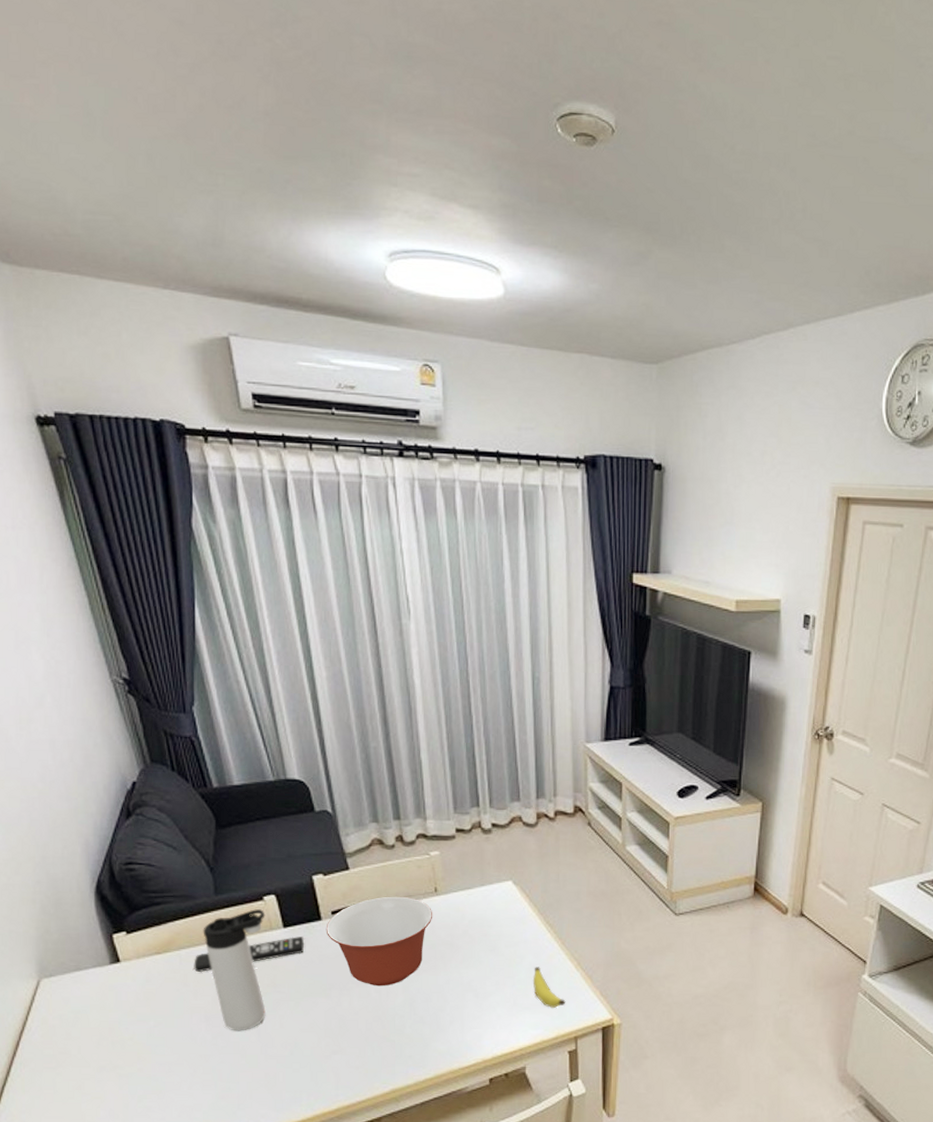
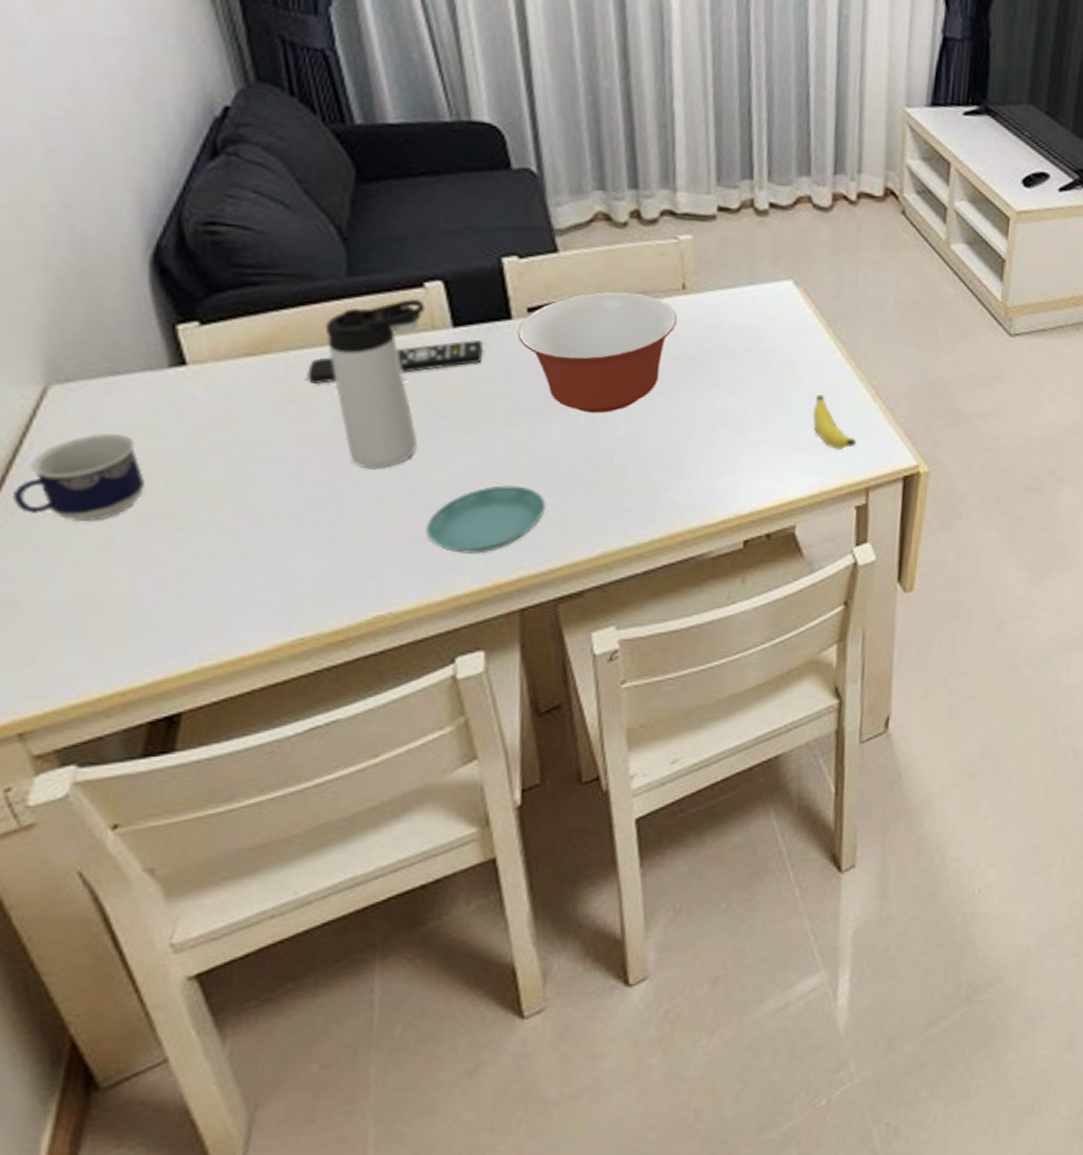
cup: none [23,1011,100,1071] -> present [11,434,144,521]
saucer: none [275,1041,352,1091] -> present [426,485,546,554]

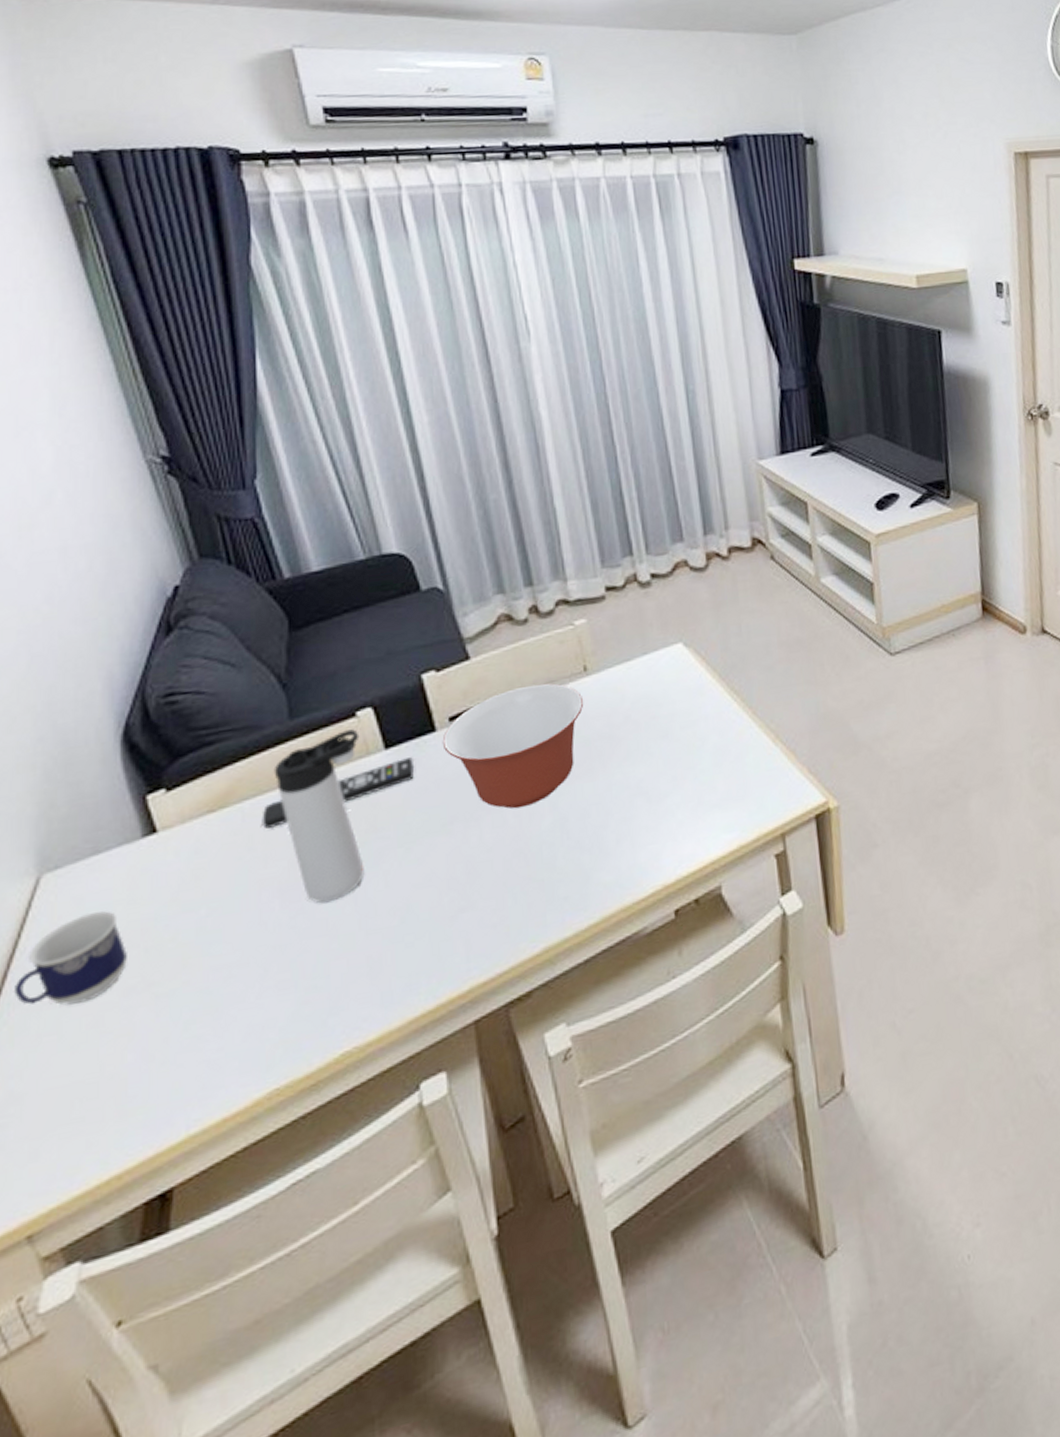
saucer: present [426,485,546,554] -> none [380,893,487,973]
banana: present [812,395,857,449] -> none [719,748,766,800]

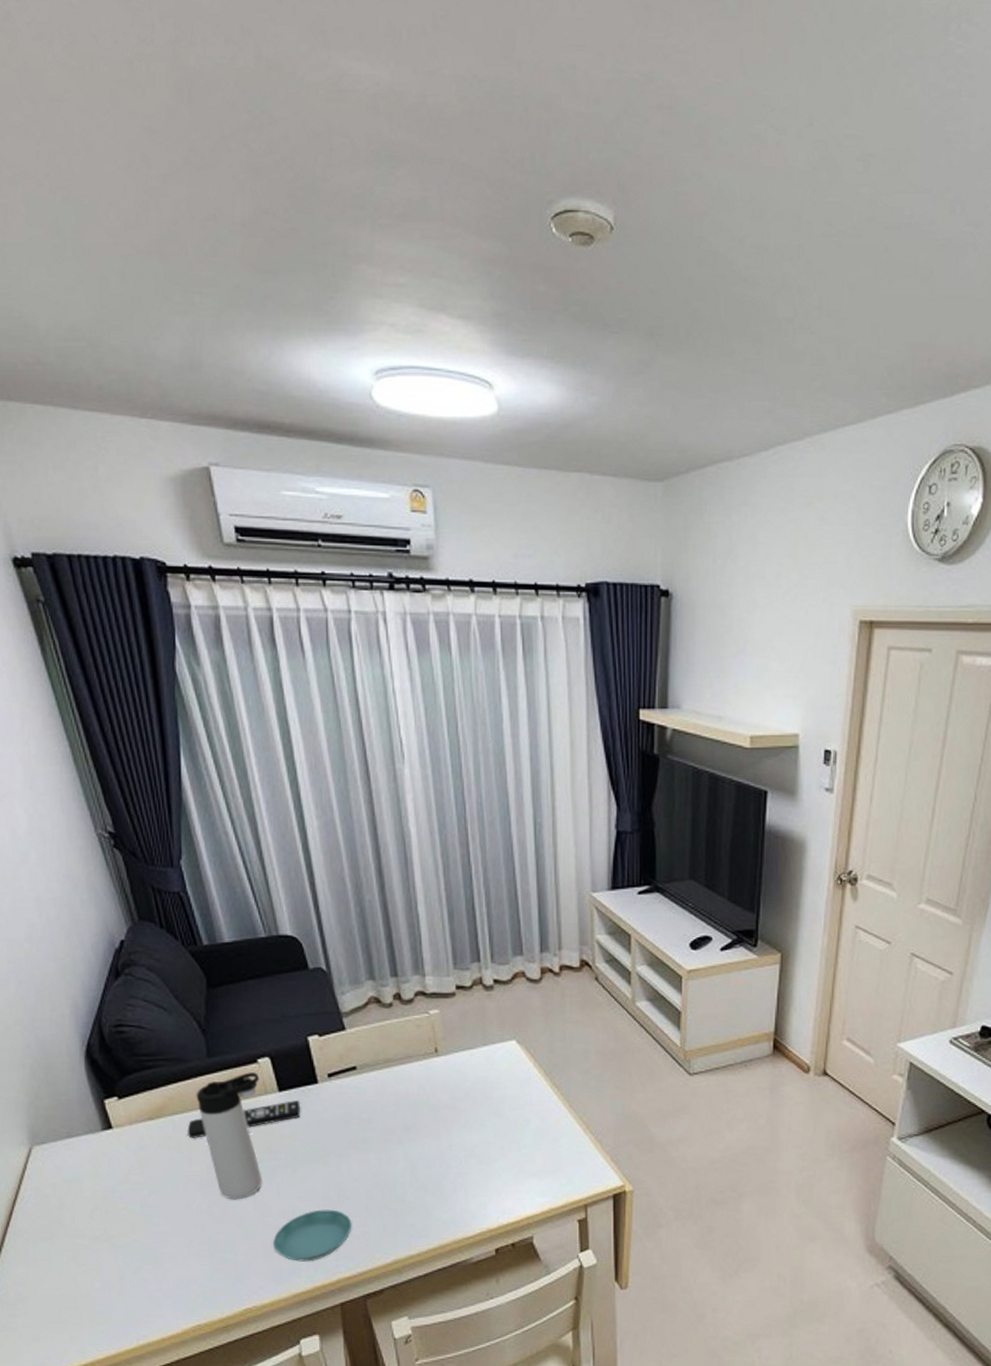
cup: present [13,911,127,1006] -> none [17,1180,94,1241]
saucer: none [380,893,487,973] -> present [273,1209,352,1261]
mixing bowl: present [442,683,584,809] -> none [322,1057,434,1153]

